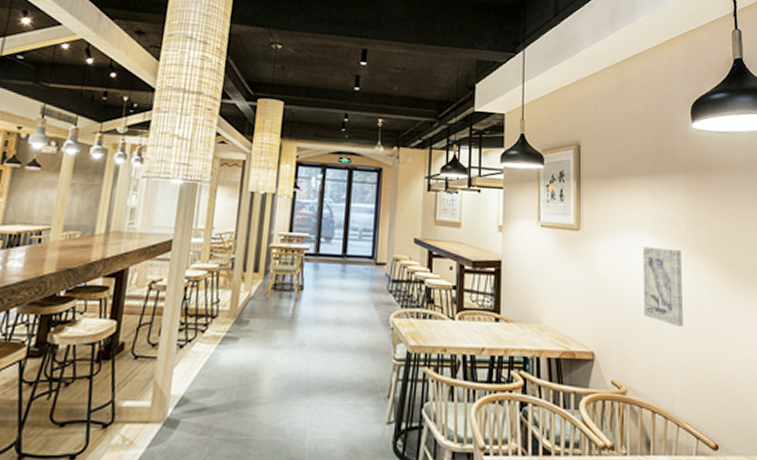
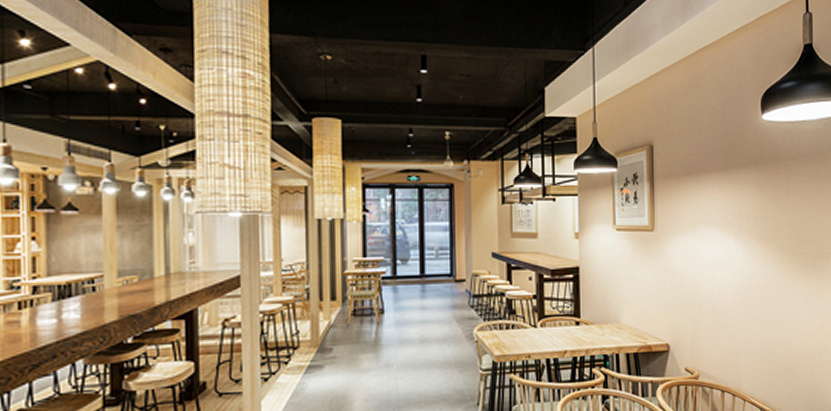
wall art: present [642,246,683,326] -> none [713,241,751,313]

